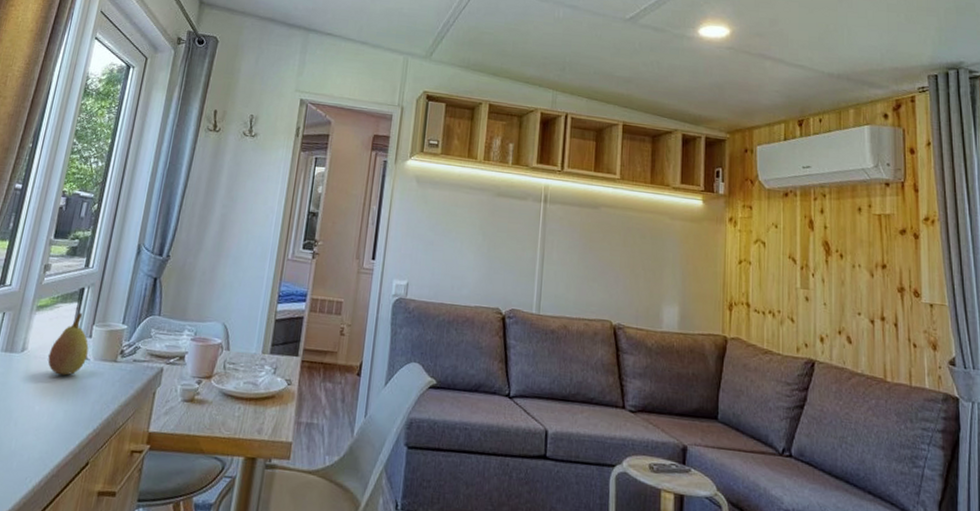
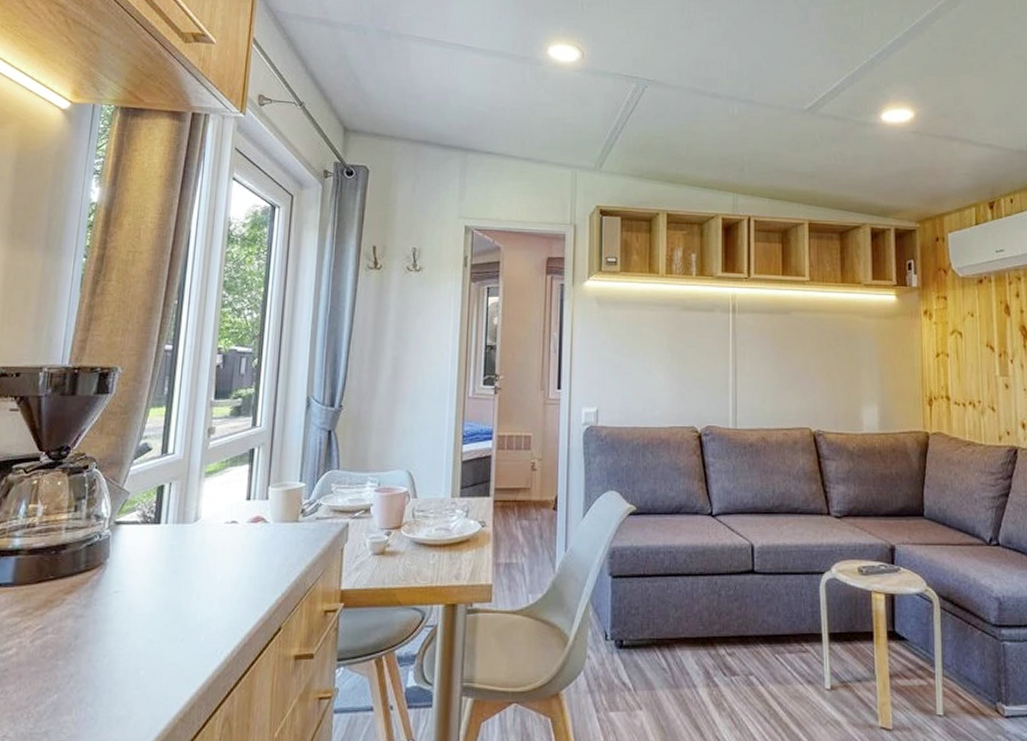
fruit: present [47,312,89,376] -> none [224,474,267,542]

